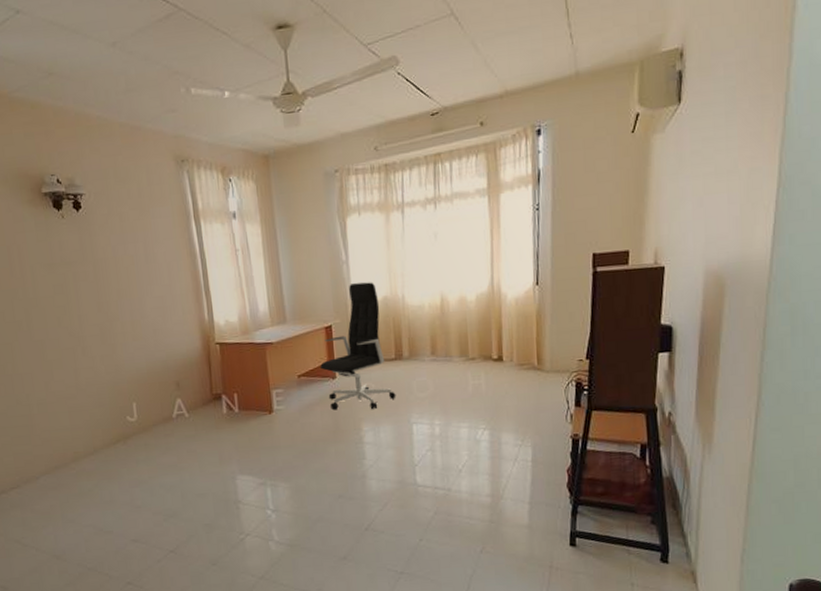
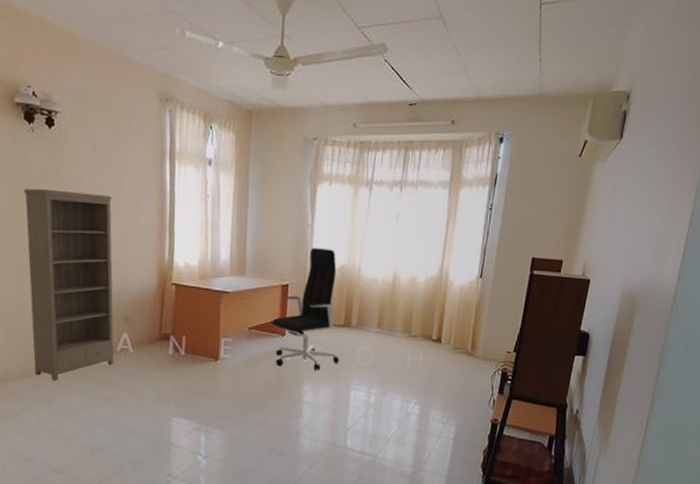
bookshelf: none [63,266,173,455] -> present [23,188,115,381]

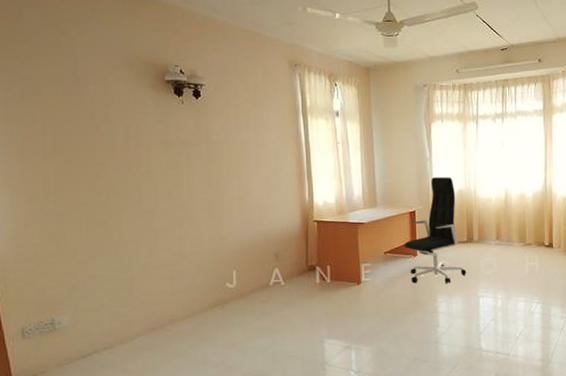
bookshelf: present [23,188,115,381] -> none [178,150,269,318]

